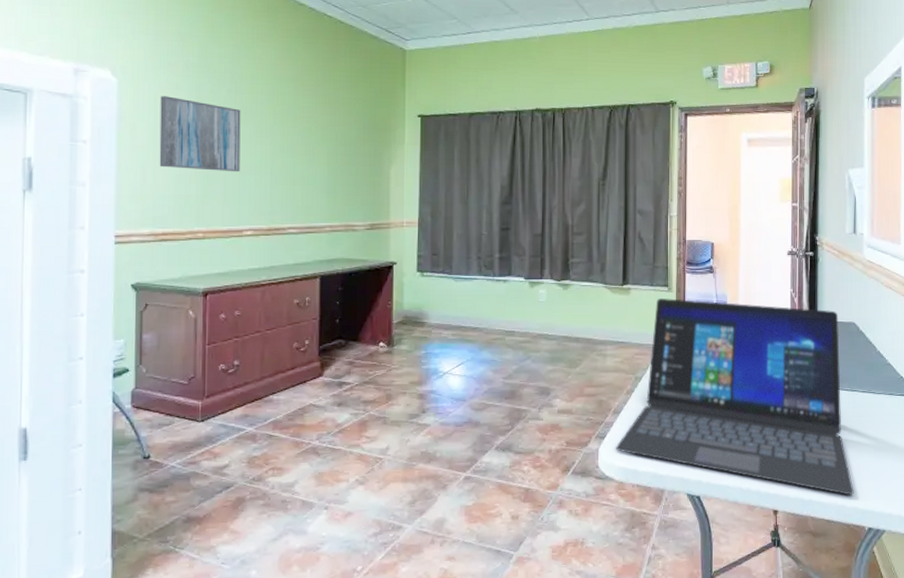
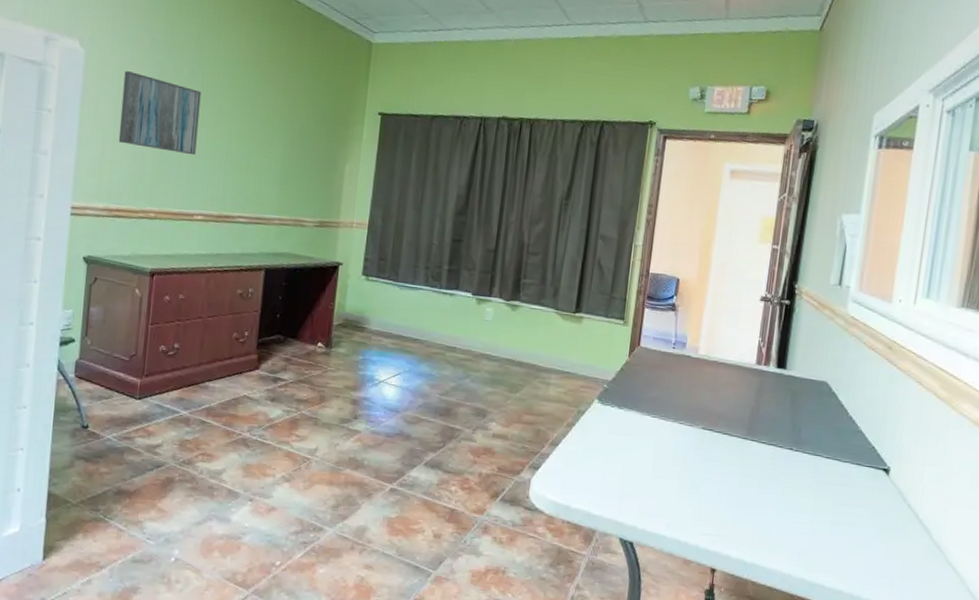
laptop: present [615,298,855,495] -> none [548,331,810,565]

